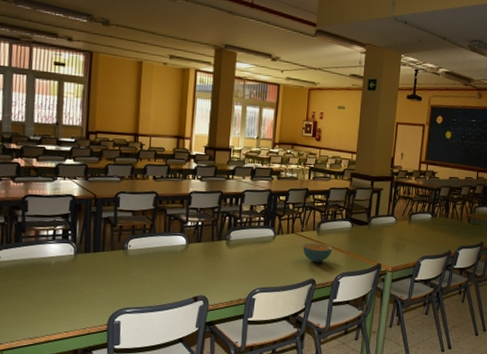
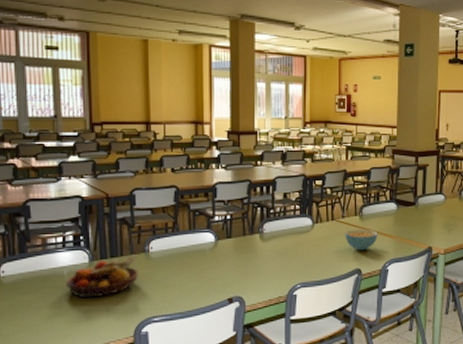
fruit bowl: none [52,251,116,287] -> present [66,254,138,299]

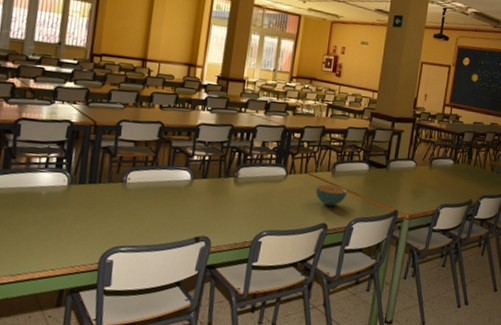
fruit bowl: present [66,254,138,299] -> none [42,183,114,221]

